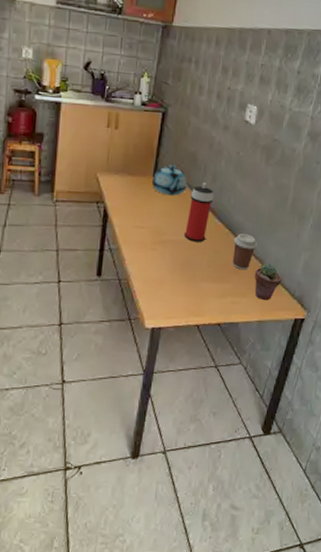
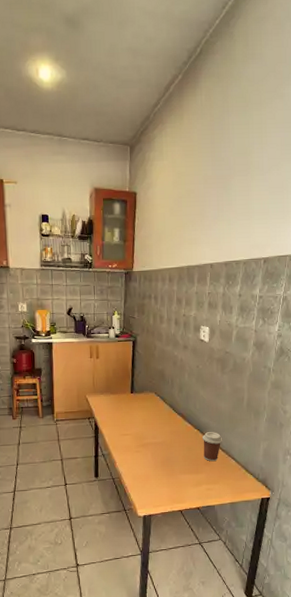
teapot: present [151,165,188,196] -> none [130,382,159,407]
spray can: present [183,182,214,242] -> none [161,393,182,443]
potted succulent: present [254,262,282,301] -> none [223,453,247,485]

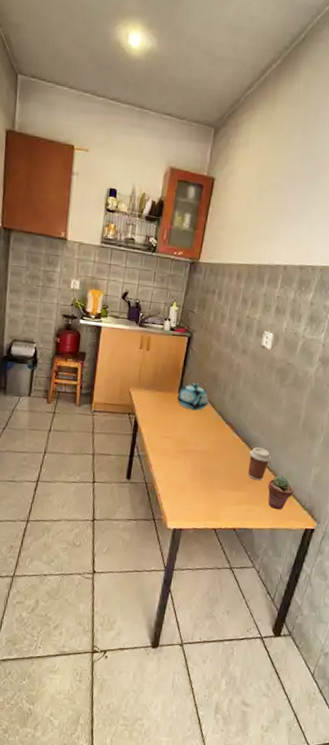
teapot: none [130,382,159,407] -> present [177,383,209,411]
potted succulent: none [223,453,247,485] -> present [268,475,294,510]

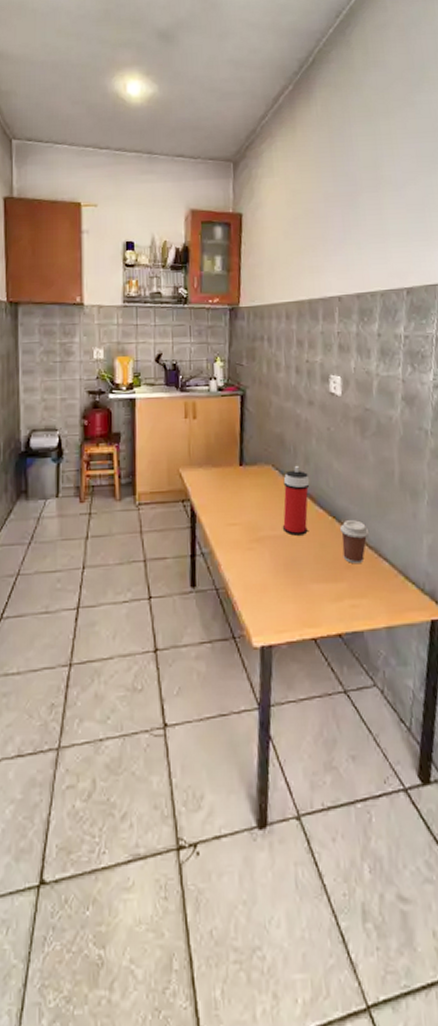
teapot: present [177,383,209,411] -> none [238,450,278,485]
spray can: none [204,399,233,453] -> present [282,465,310,536]
potted succulent: present [268,475,294,510] -> none [371,552,406,600]

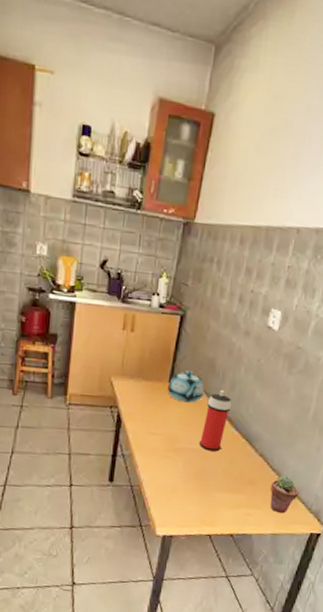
teapot: none [238,450,278,485] -> present [167,370,205,403]
coffee cup: present [339,520,370,564] -> none [248,444,276,482]
potted succulent: none [371,552,406,600] -> present [270,475,299,514]

